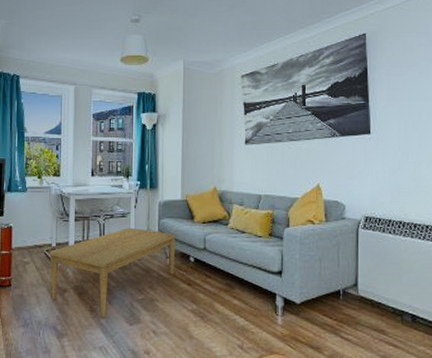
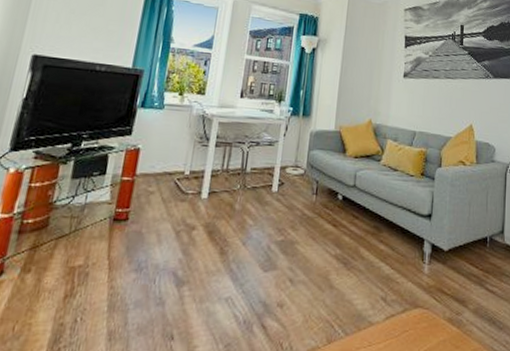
coffee table: present [49,227,176,318] -> none [176,157,325,262]

